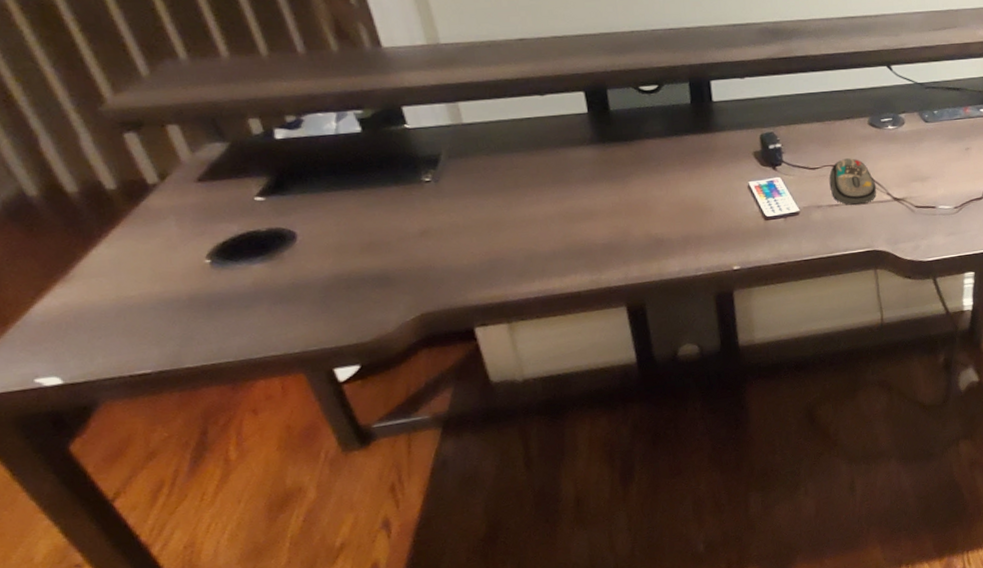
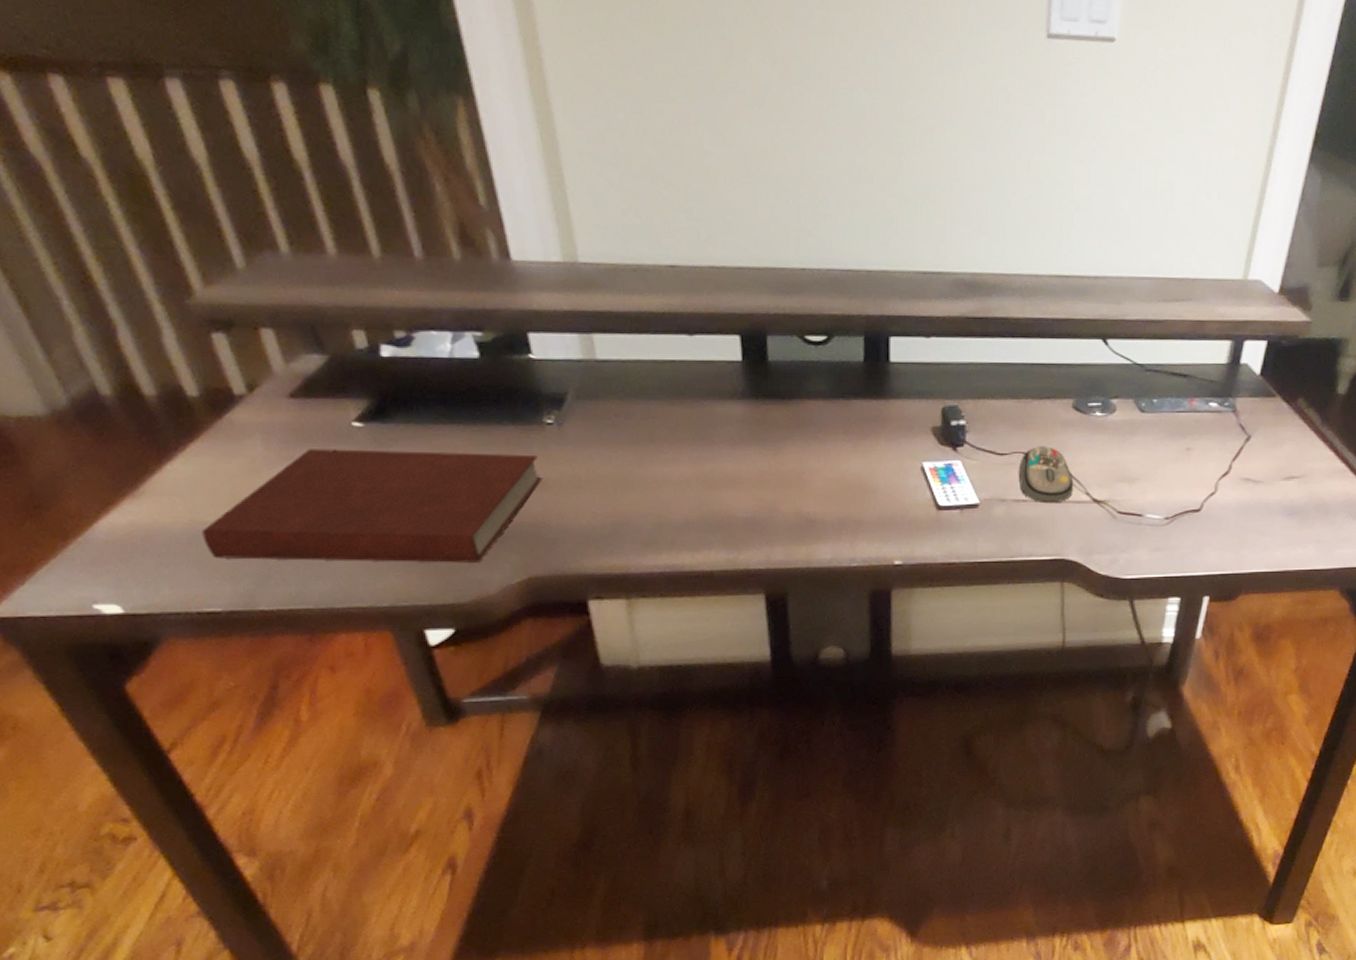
notebook: none [128,209,426,327] -> present [202,449,543,563]

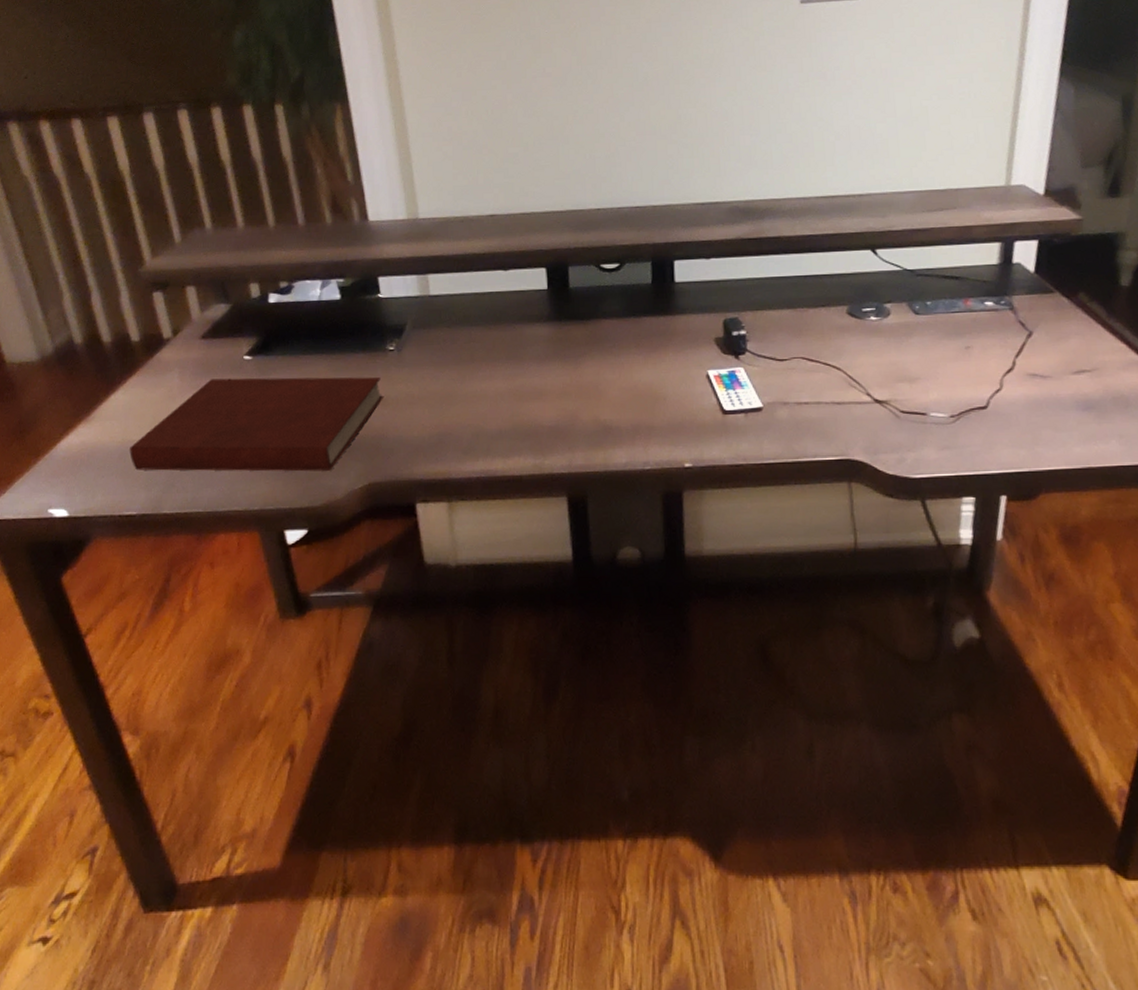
computer mouse: present [1018,446,1074,504] -> none [798,351,855,405]

